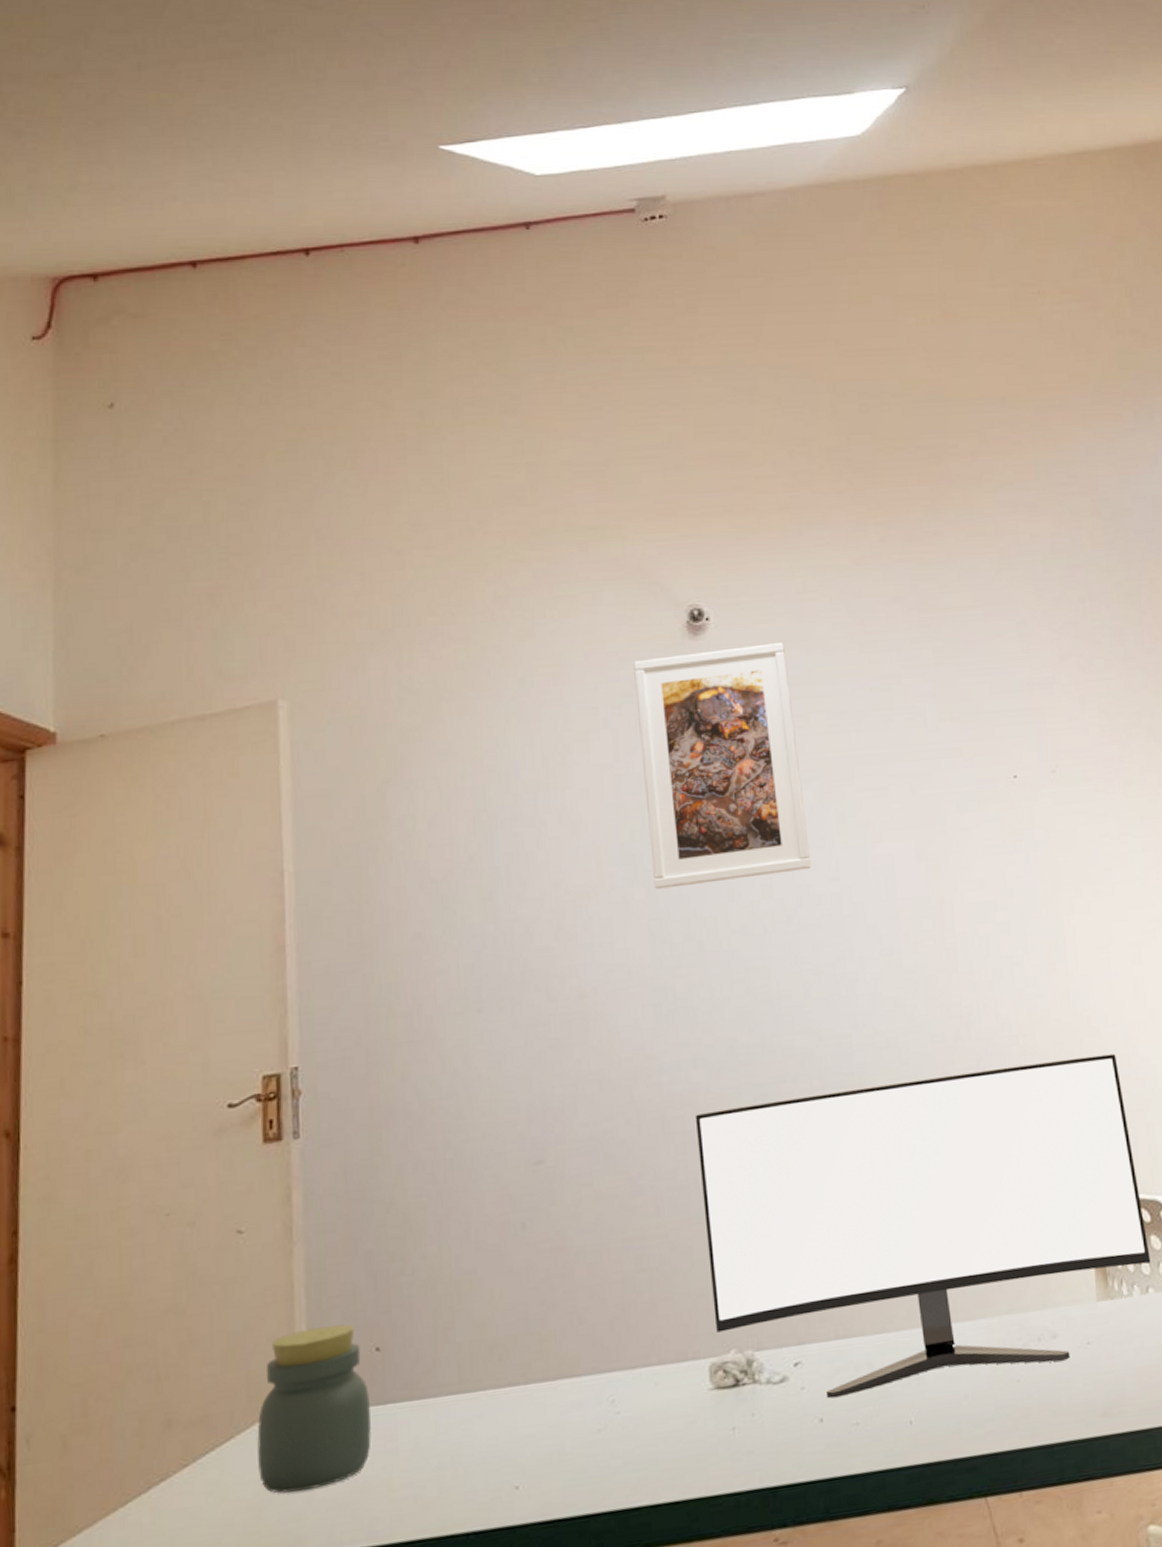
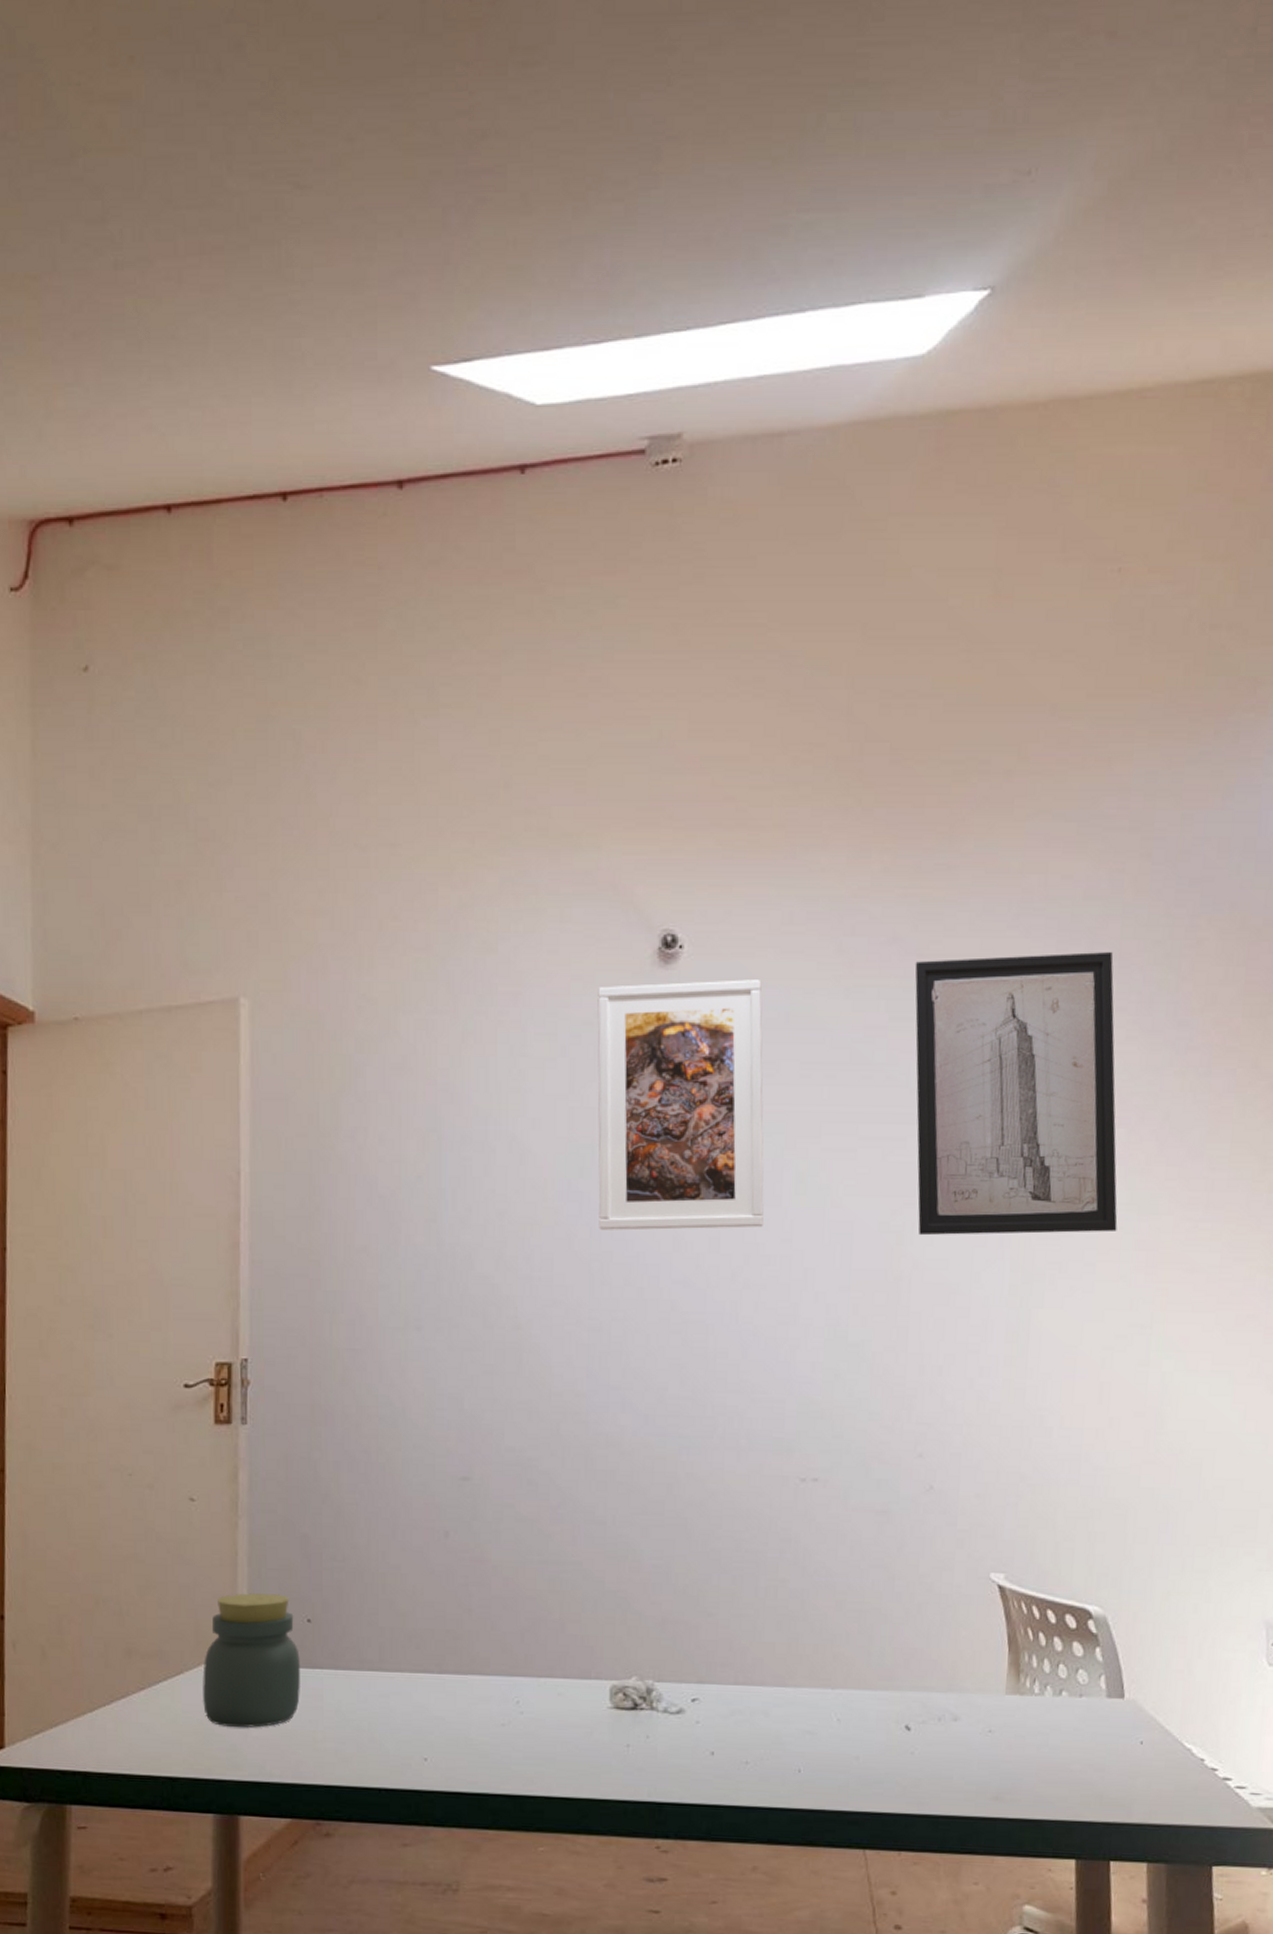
monitor: present [695,1053,1151,1399] -> none [618,1454,1070,1744]
wall art: none [917,595,1126,860] -> present [914,952,1118,1236]

